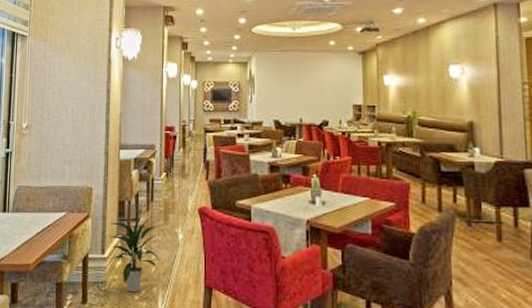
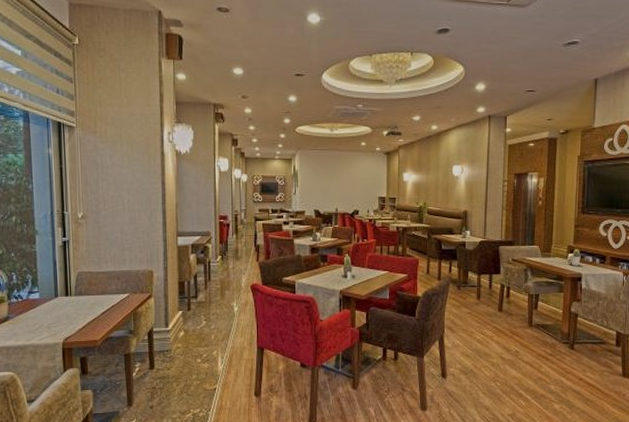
indoor plant: present [108,215,159,293] -> none [170,293,218,357]

